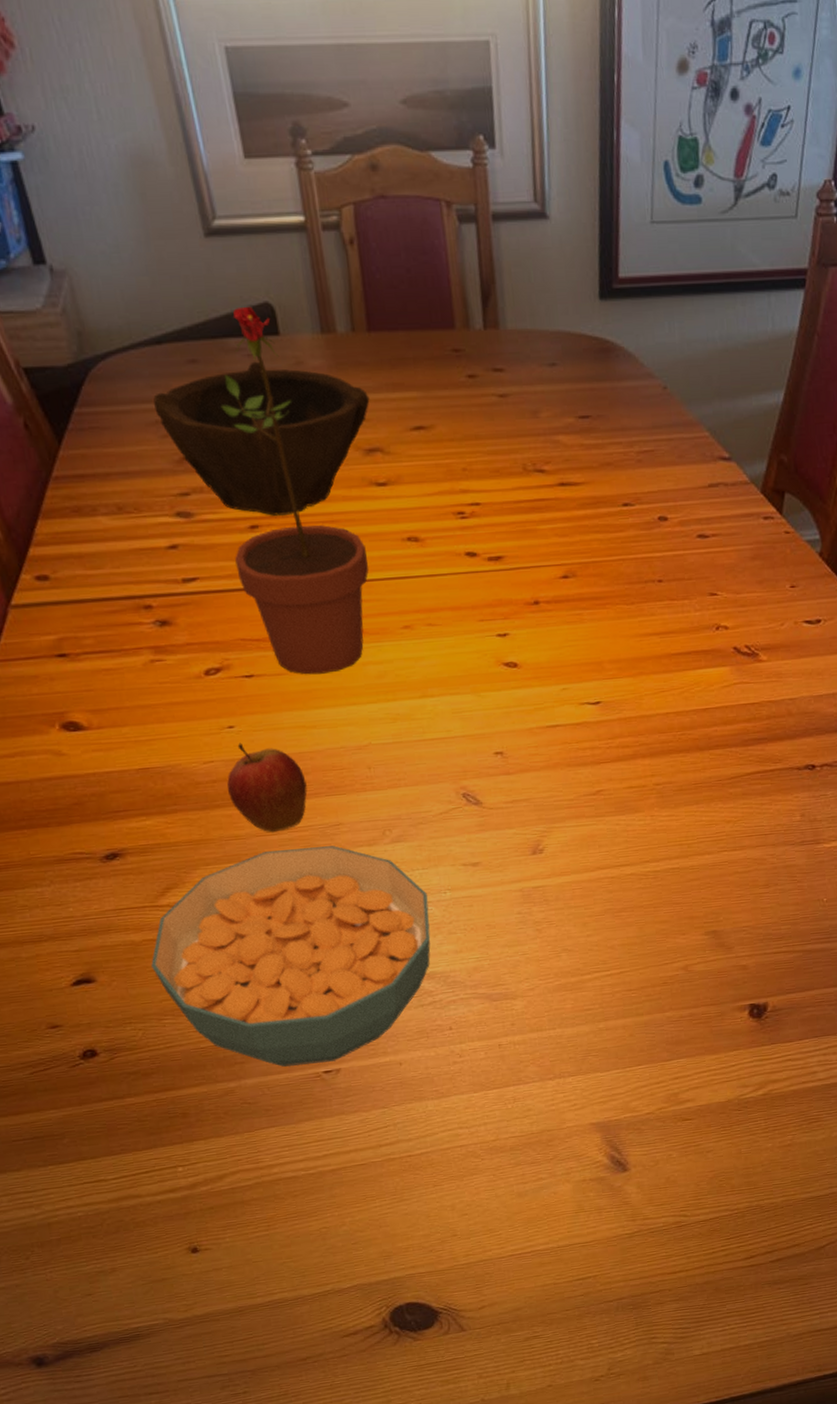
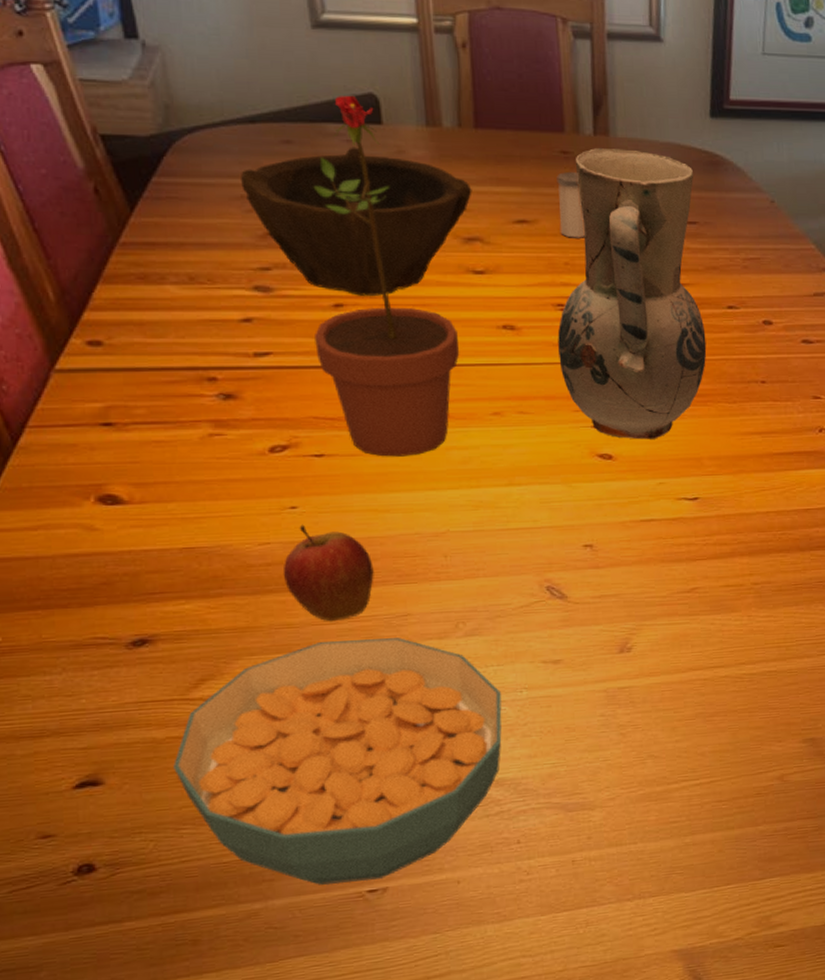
salt shaker: none [450,370,480,442] -> present [556,171,585,238]
vase: none [459,342,604,646] -> present [557,147,707,440]

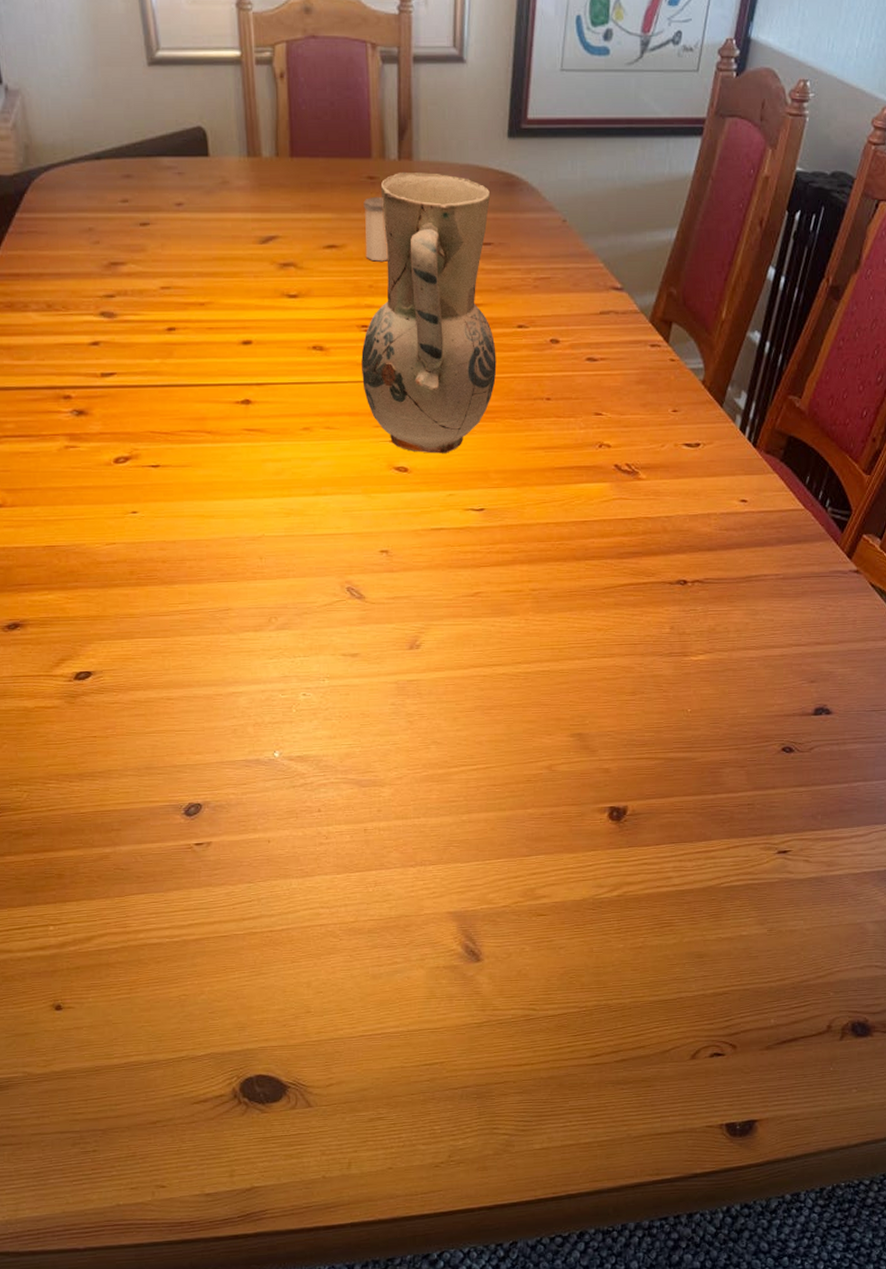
cereal bowl: present [173,638,502,885] -> none [41,629,307,836]
bowl: present [241,147,472,296] -> none [89,179,288,320]
fruit: present [283,524,374,622] -> none [126,527,201,614]
potted flower: present [313,95,460,457] -> none [149,129,275,468]

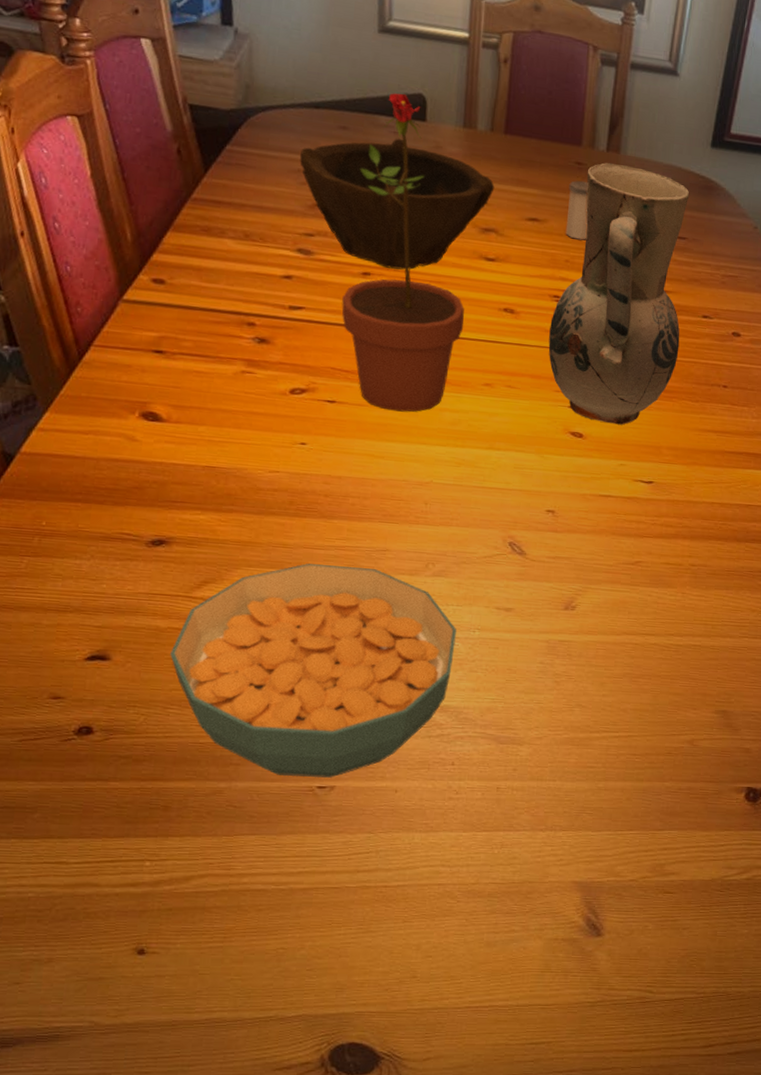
cereal bowl: none [41,629,307,836] -> present [170,563,457,778]
bowl: none [89,179,288,320] -> present [300,138,495,270]
potted flower: none [149,129,275,468] -> present [341,93,465,412]

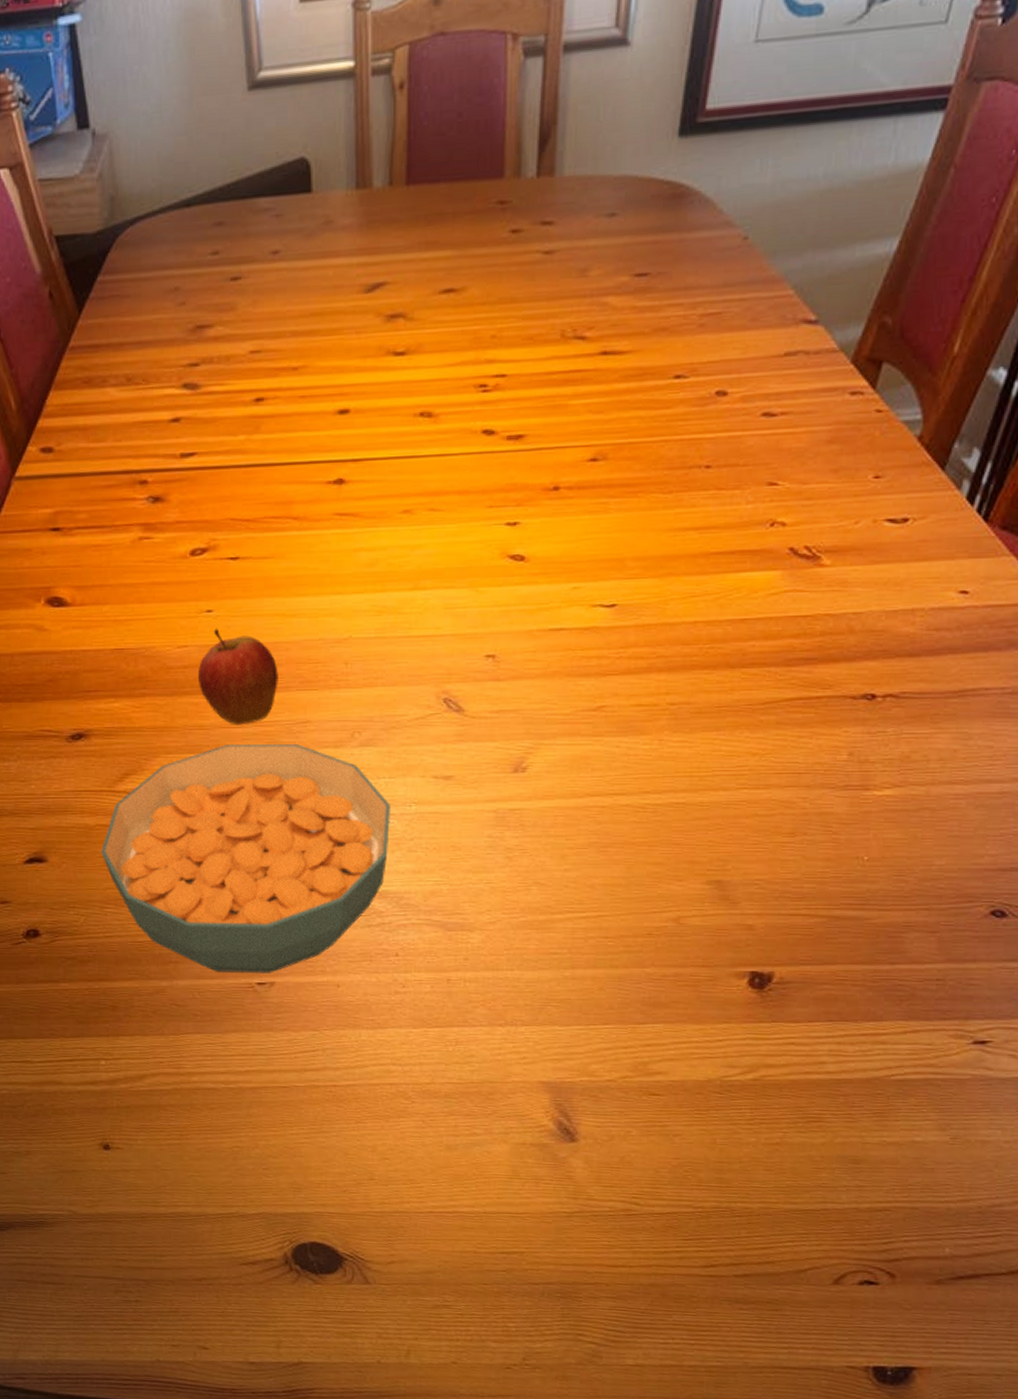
fruit: none [286,459,364,547] -> present [197,628,278,725]
bowl: present [300,138,495,270] -> none [176,221,399,388]
potted flower: present [341,93,465,412] -> none [236,162,374,560]
vase: present [548,162,690,425] -> none [476,190,651,538]
salt shaker: present [565,180,588,240] -> none [489,224,517,306]

